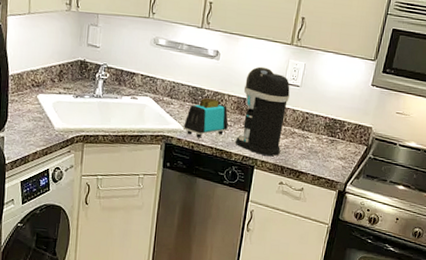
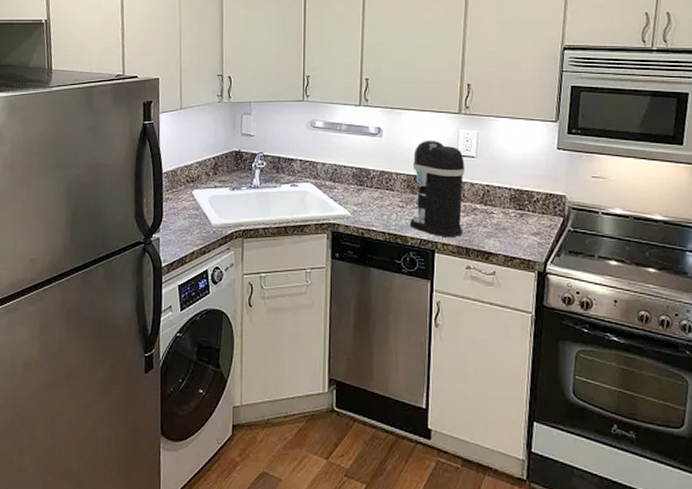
toaster: present [183,97,229,138] -> none [350,178,400,223]

